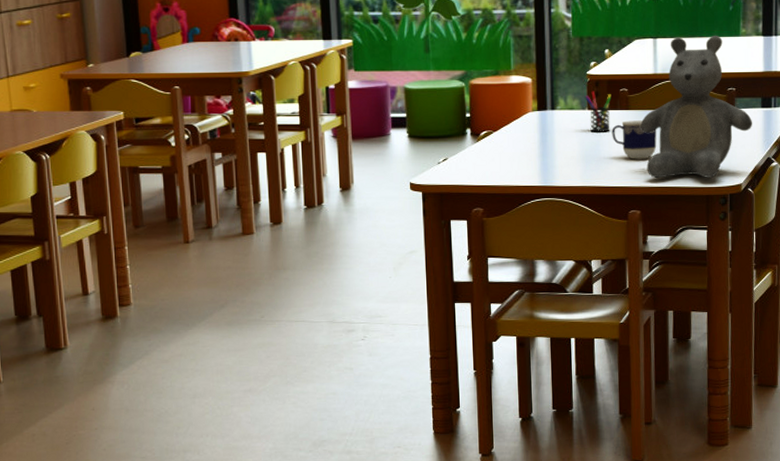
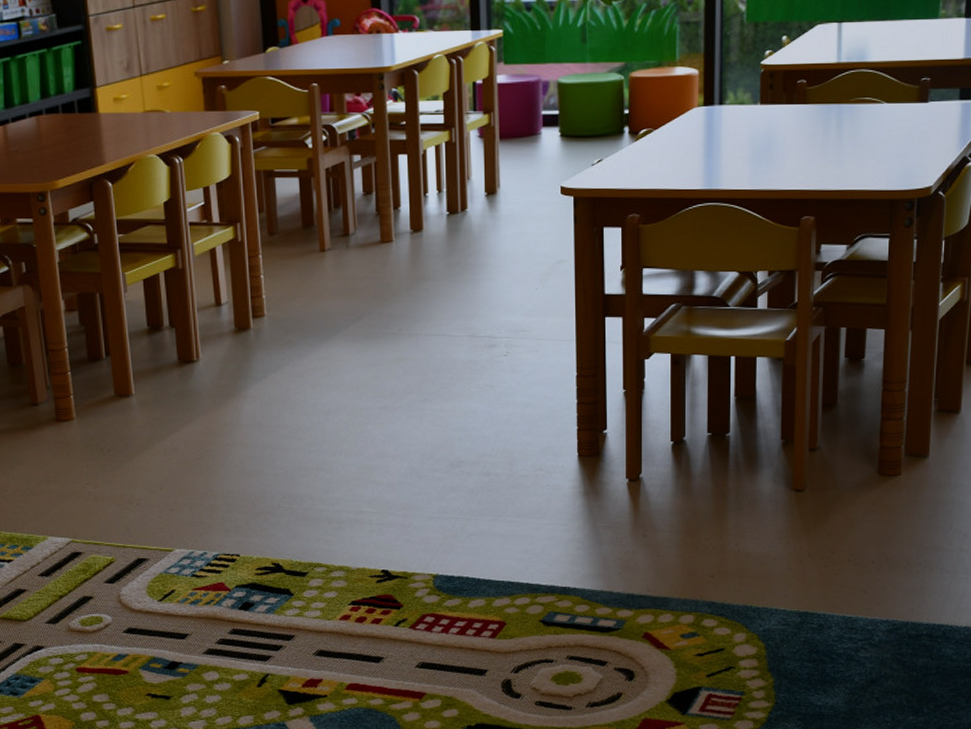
pen holder: present [584,91,612,132] -> none [757,83,788,130]
cup: present [612,120,657,160] -> none [786,116,837,160]
teddy bear: present [640,35,753,179] -> none [819,17,949,181]

